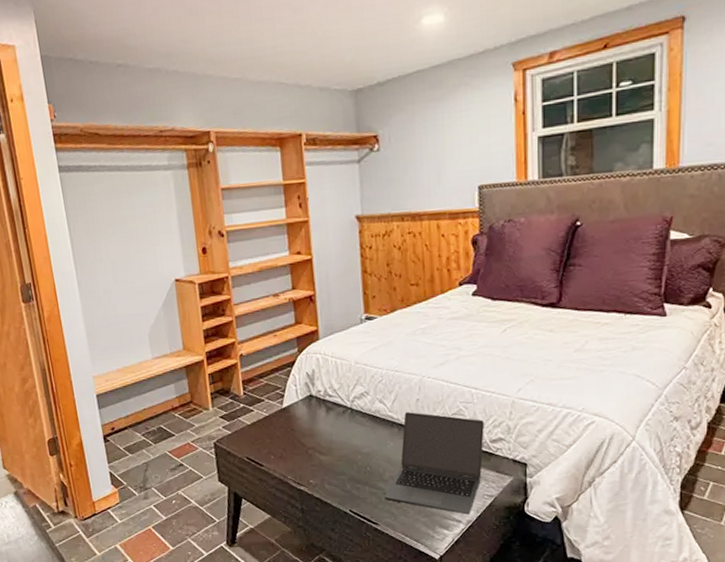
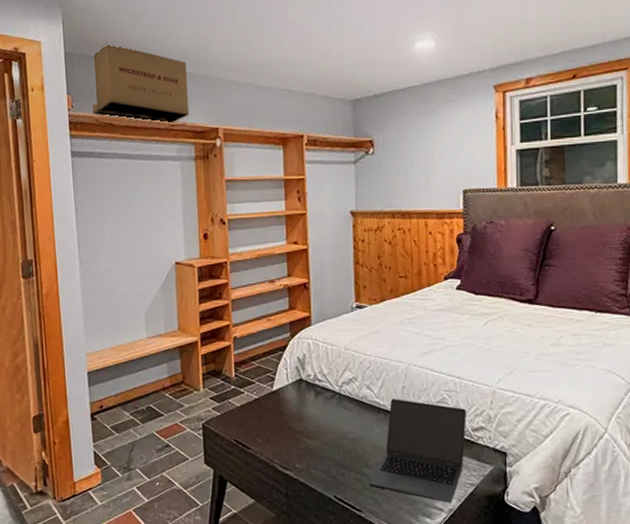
box: none [72,41,178,131] -> present [92,42,190,125]

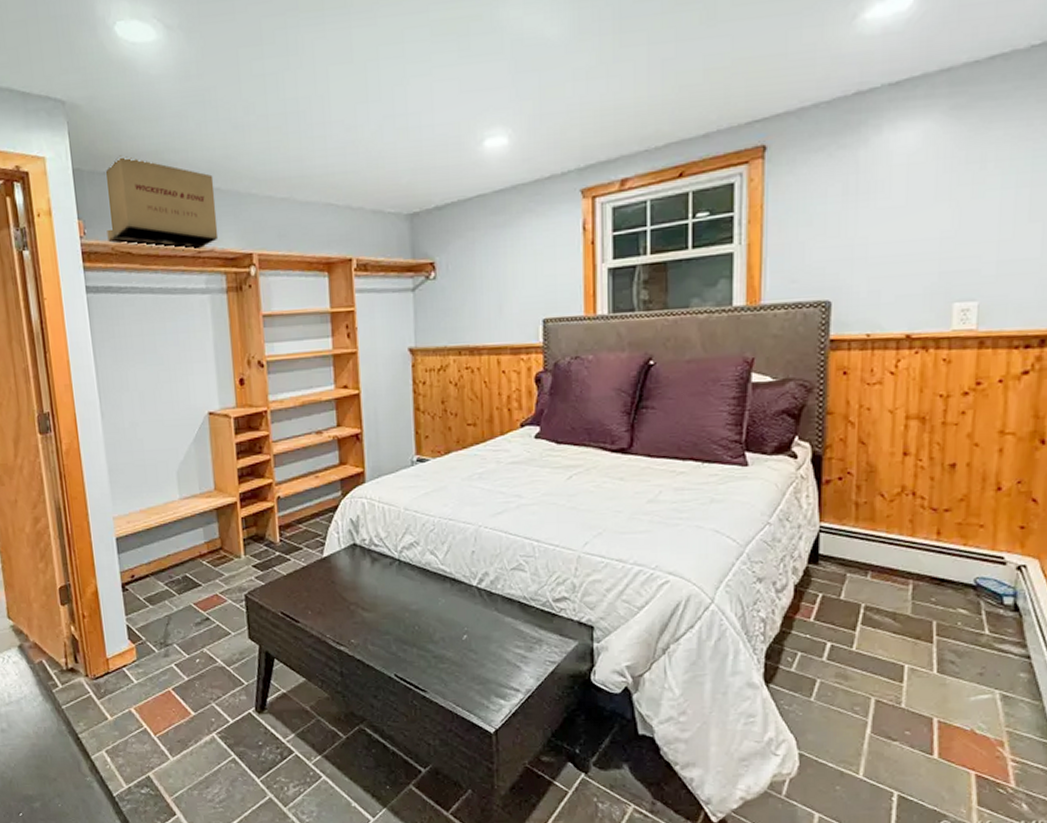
laptop: present [369,399,467,503] -> none [434,565,548,683]

